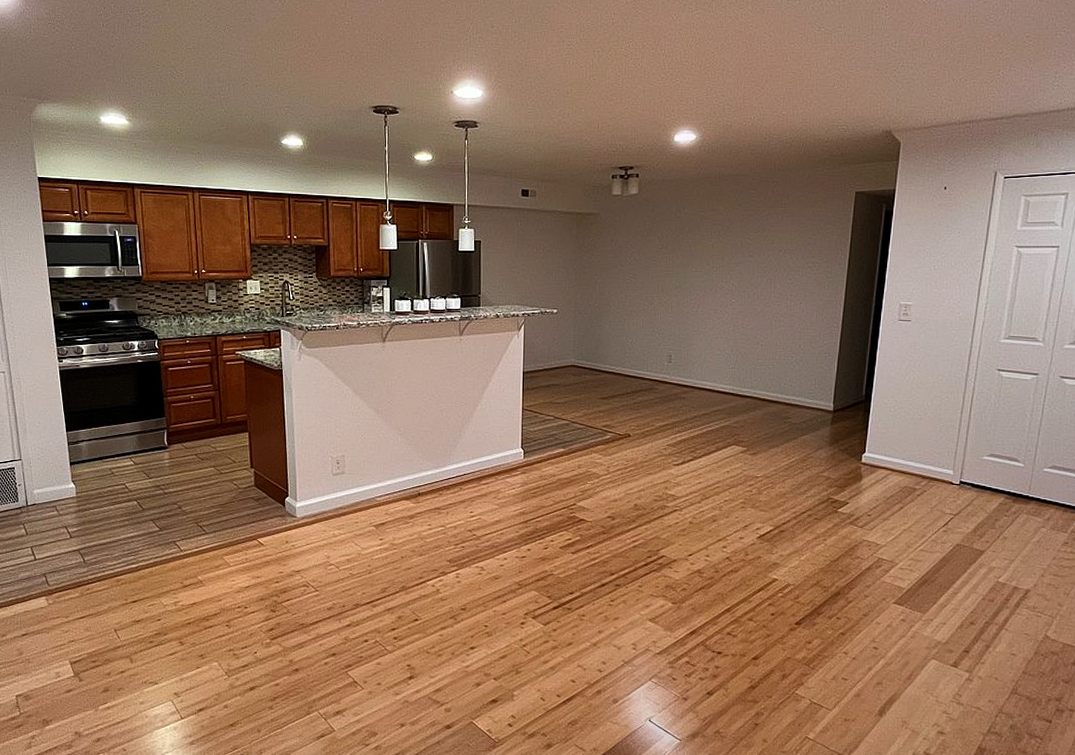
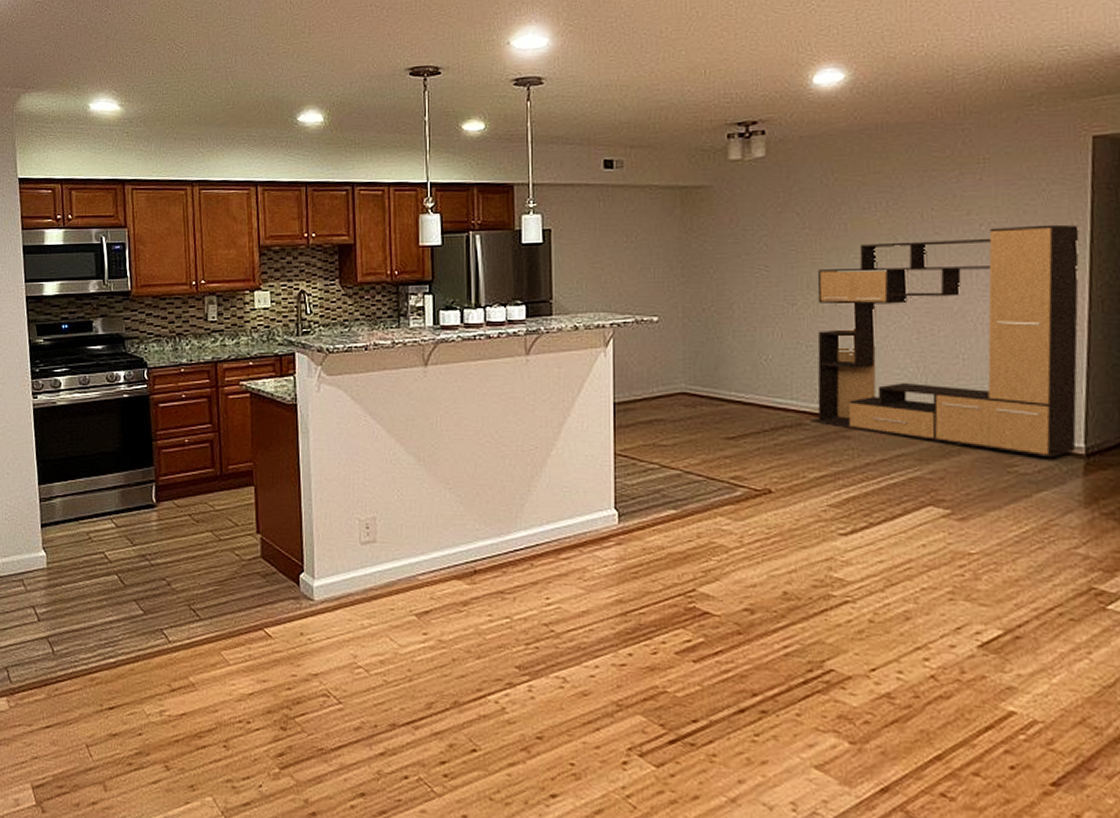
media console: none [658,253,842,413] -> present [809,224,1080,458]

